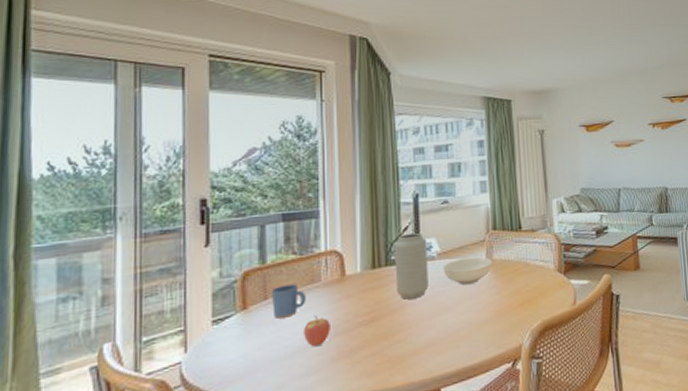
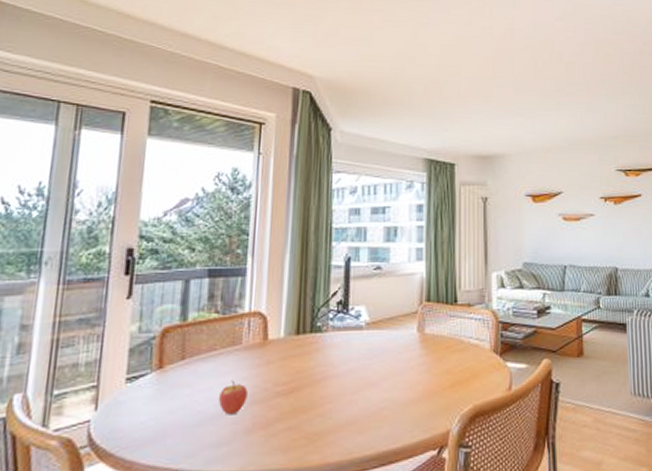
mug: present [271,284,307,319] -> none [189,345,226,381]
vase: present [394,232,429,300] -> none [319,298,356,371]
bowl: present [443,257,493,285] -> none [370,329,424,359]

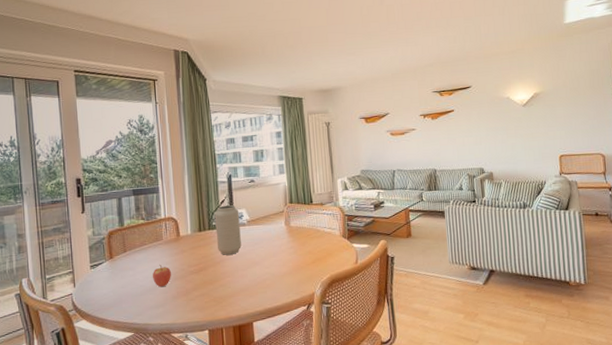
vase: none [319,298,356,371] -> present [214,204,242,255]

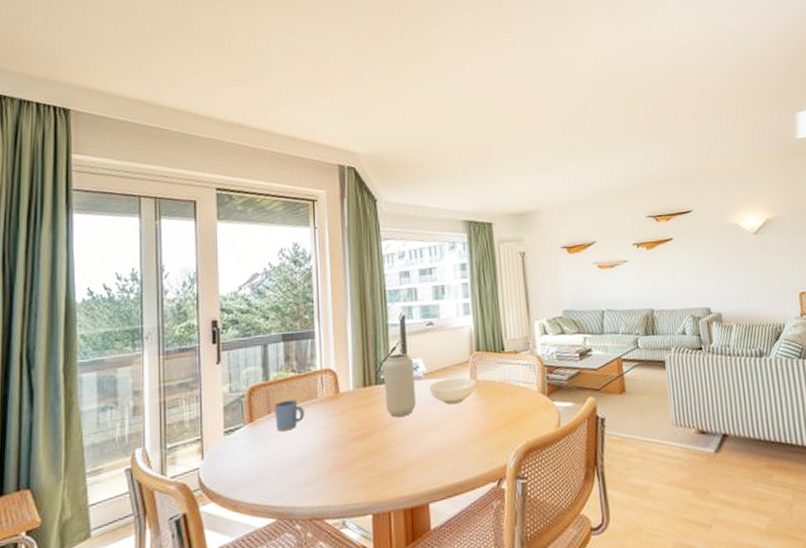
mug: none [128,241,154,266] -> present [273,399,306,431]
fruit: present [152,264,171,288] -> none [302,428,327,459]
bowl: none [251,224,290,245] -> present [429,377,477,404]

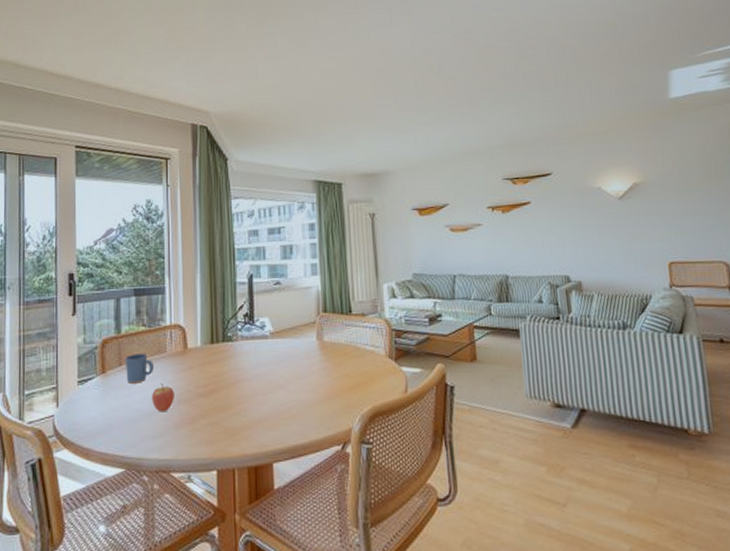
fruit: none [302,428,327,459] -> present [151,382,174,412]
vase: present [383,353,416,417] -> none [231,311,262,375]
bowl: present [429,377,477,404] -> none [275,338,323,364]

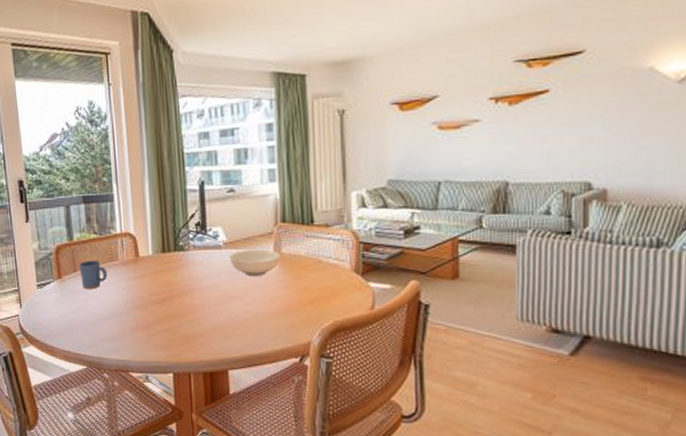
fruit: present [151,382,174,412] -> none [106,289,129,317]
bowl: none [275,338,323,364] -> present [229,249,281,275]

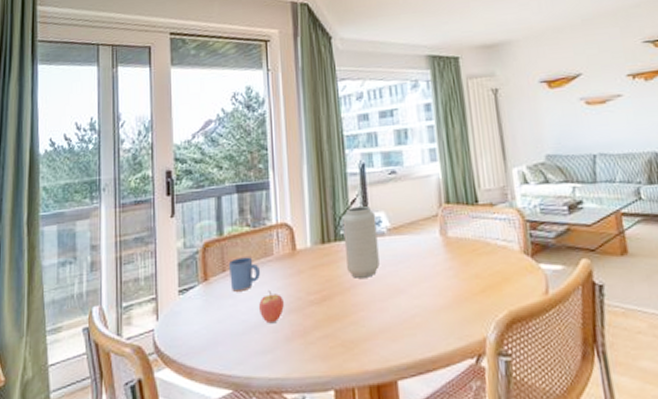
fruit: none [106,289,129,317] -> present [258,289,284,324]
vase: none [182,220,216,284] -> present [342,205,380,278]
bowl: present [229,249,281,275] -> none [393,233,448,264]

